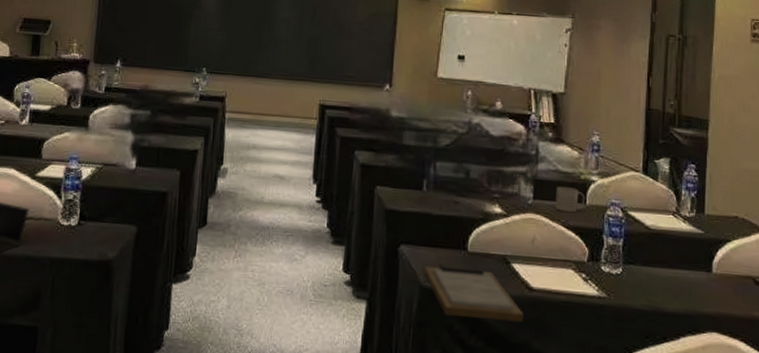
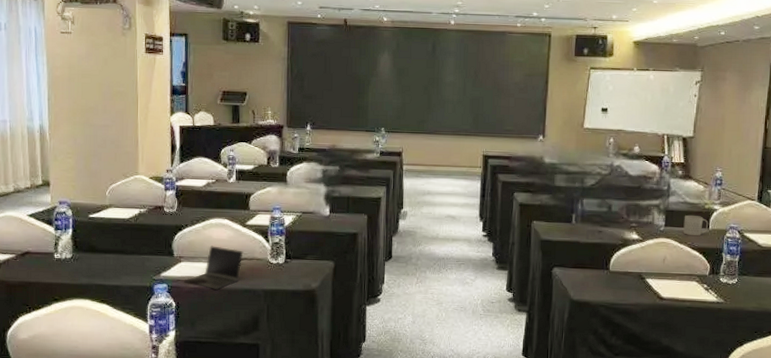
clipboard: present [424,263,525,323] -> none [573,280,656,325]

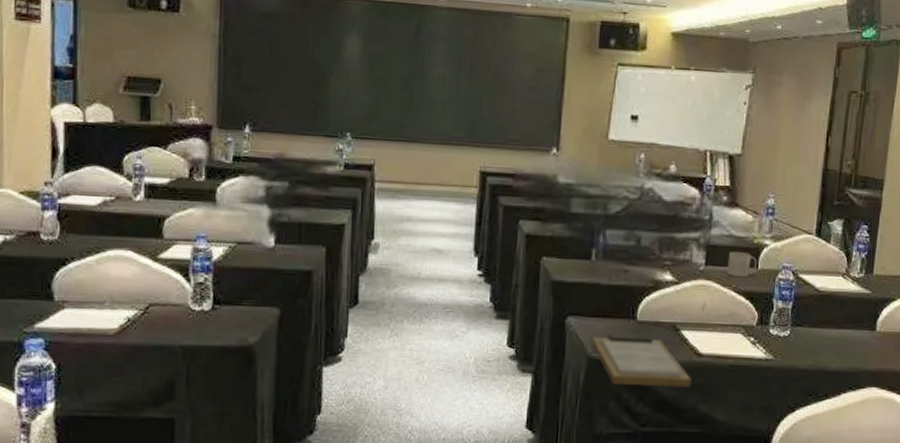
laptop computer: present [184,246,244,290] -> none [68,286,154,346]
clipboard: none [573,280,656,325] -> present [592,332,692,388]

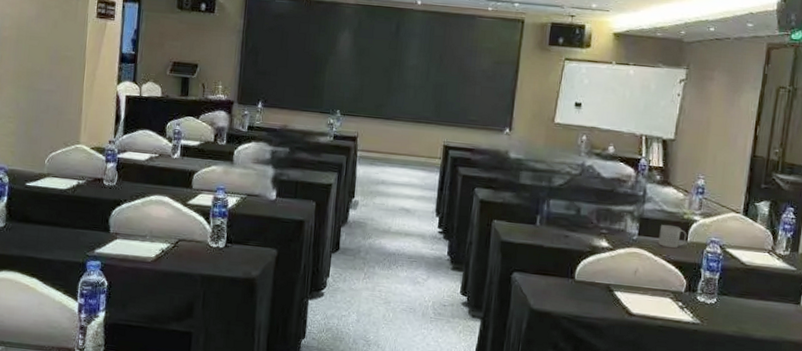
clipboard: present [592,332,692,388] -> none [534,289,624,343]

